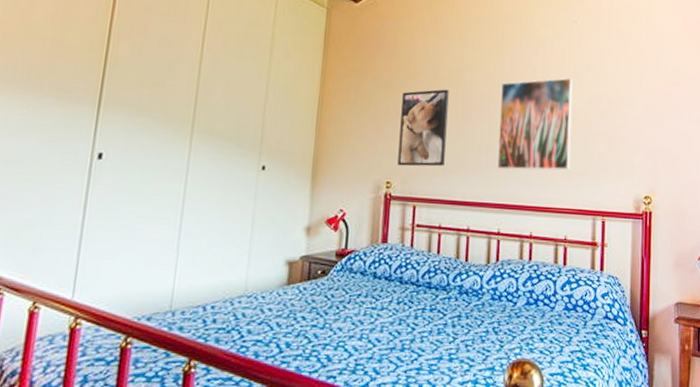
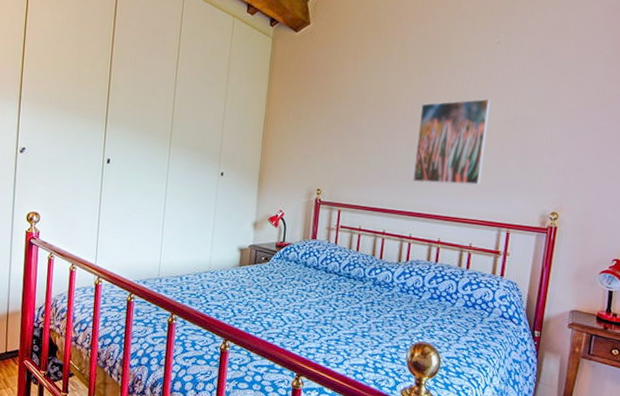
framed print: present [397,89,449,167] -> none [327,109,374,178]

